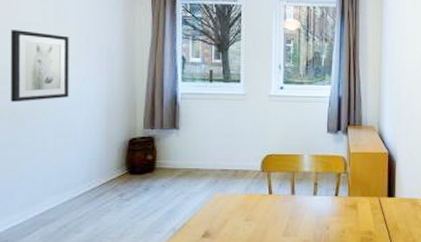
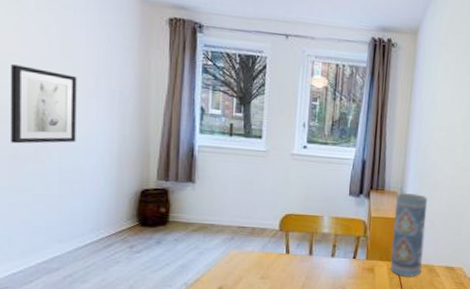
vase: none [372,126,406,213] -> present [390,192,427,278]

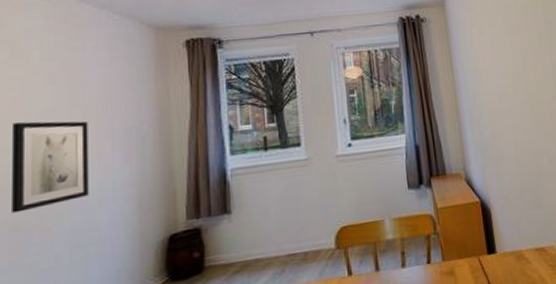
vase: present [390,192,427,278] -> none [460,170,508,274]

